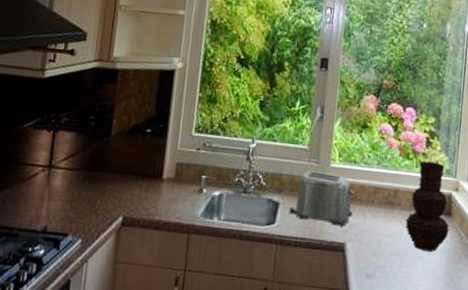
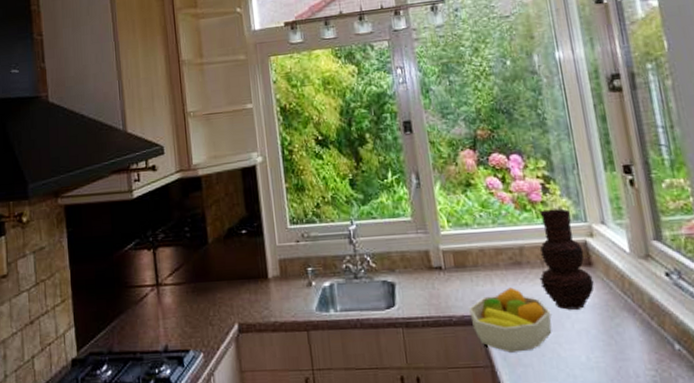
toaster: present [289,171,355,227] -> none [407,242,479,298]
fruit bowl: none [339,223,408,281] -> present [469,287,552,353]

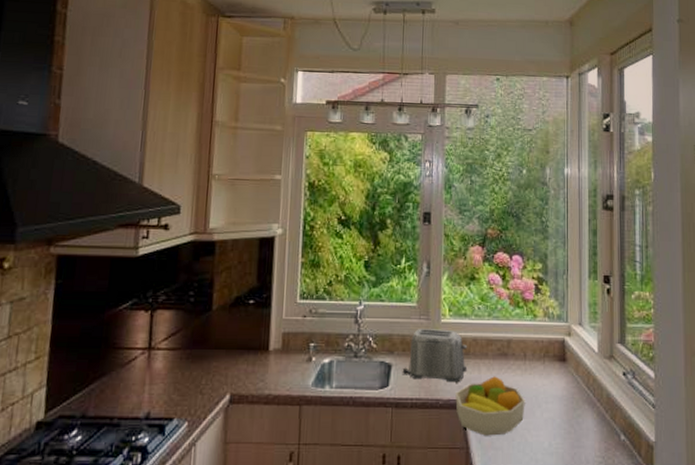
toaster: none [407,242,479,298] -> present [402,329,468,383]
vase: present [539,208,595,310] -> none [520,308,565,400]

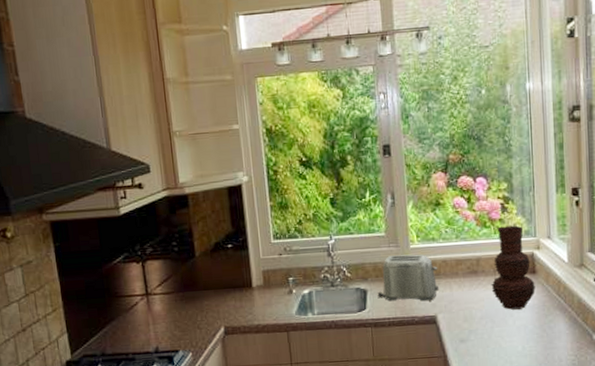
fruit bowl: present [455,376,525,436] -> none [430,292,498,345]
vase: none [520,308,565,400] -> present [491,225,535,310]

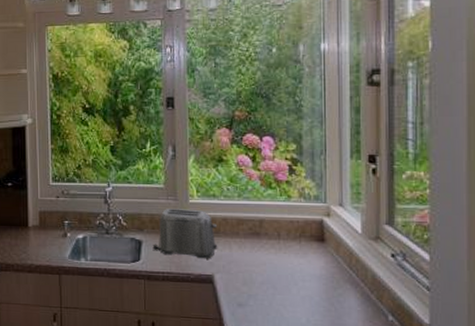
vase: present [491,225,535,310] -> none [274,189,324,278]

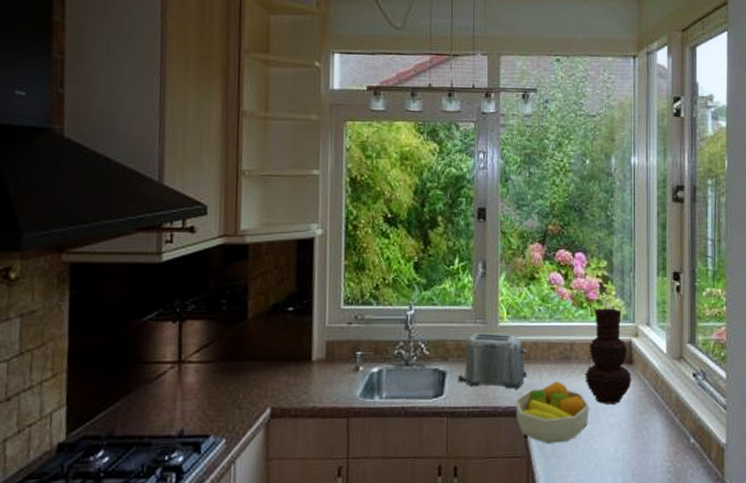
fruit bowl: none [206,254,280,310] -> present [515,381,590,444]
vase: none [274,189,324,278] -> present [584,308,632,404]

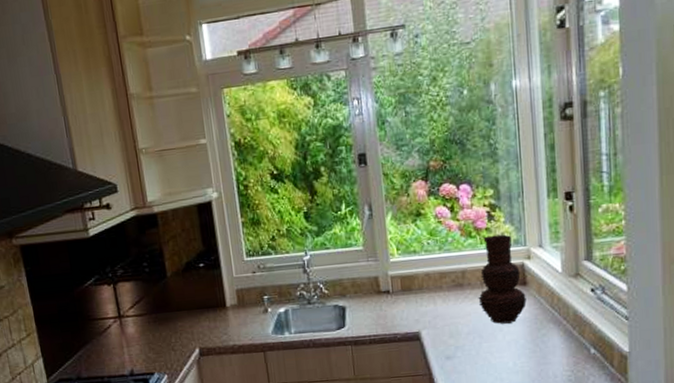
toaster: present [457,333,528,389] -> none [356,268,423,318]
fruit bowl: present [515,381,590,444] -> none [413,306,486,362]

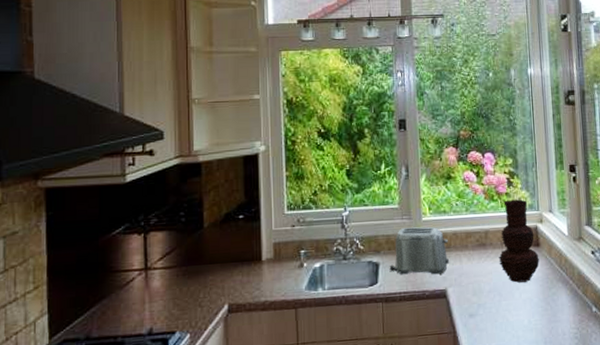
toaster: none [356,268,423,318] -> present [389,227,450,275]

